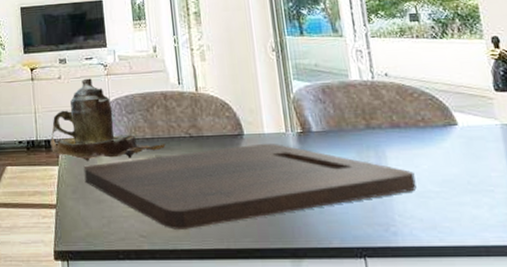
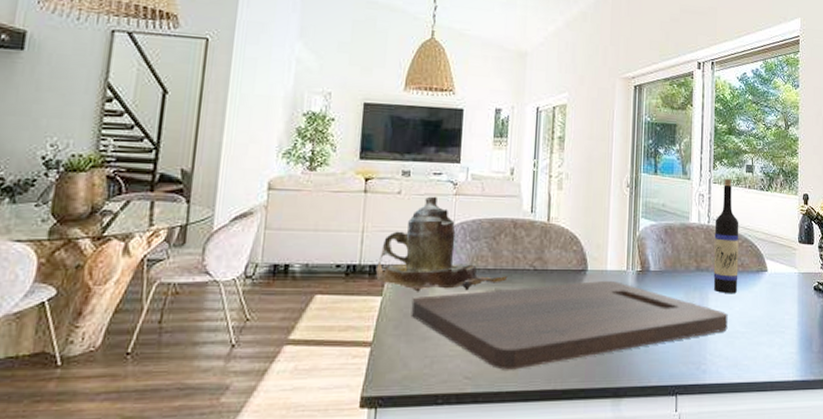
wine bottle: none [380,31,421,151] -> present [713,179,739,293]

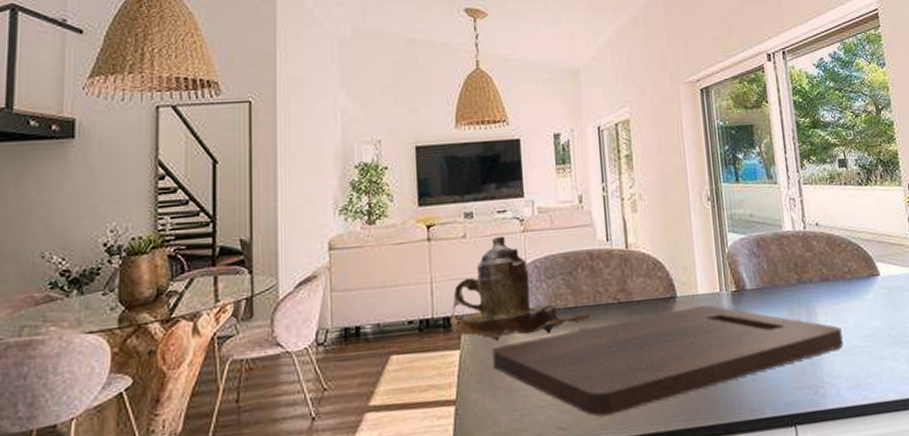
wine bottle: present [713,179,739,293] -> none [811,177,848,306]

